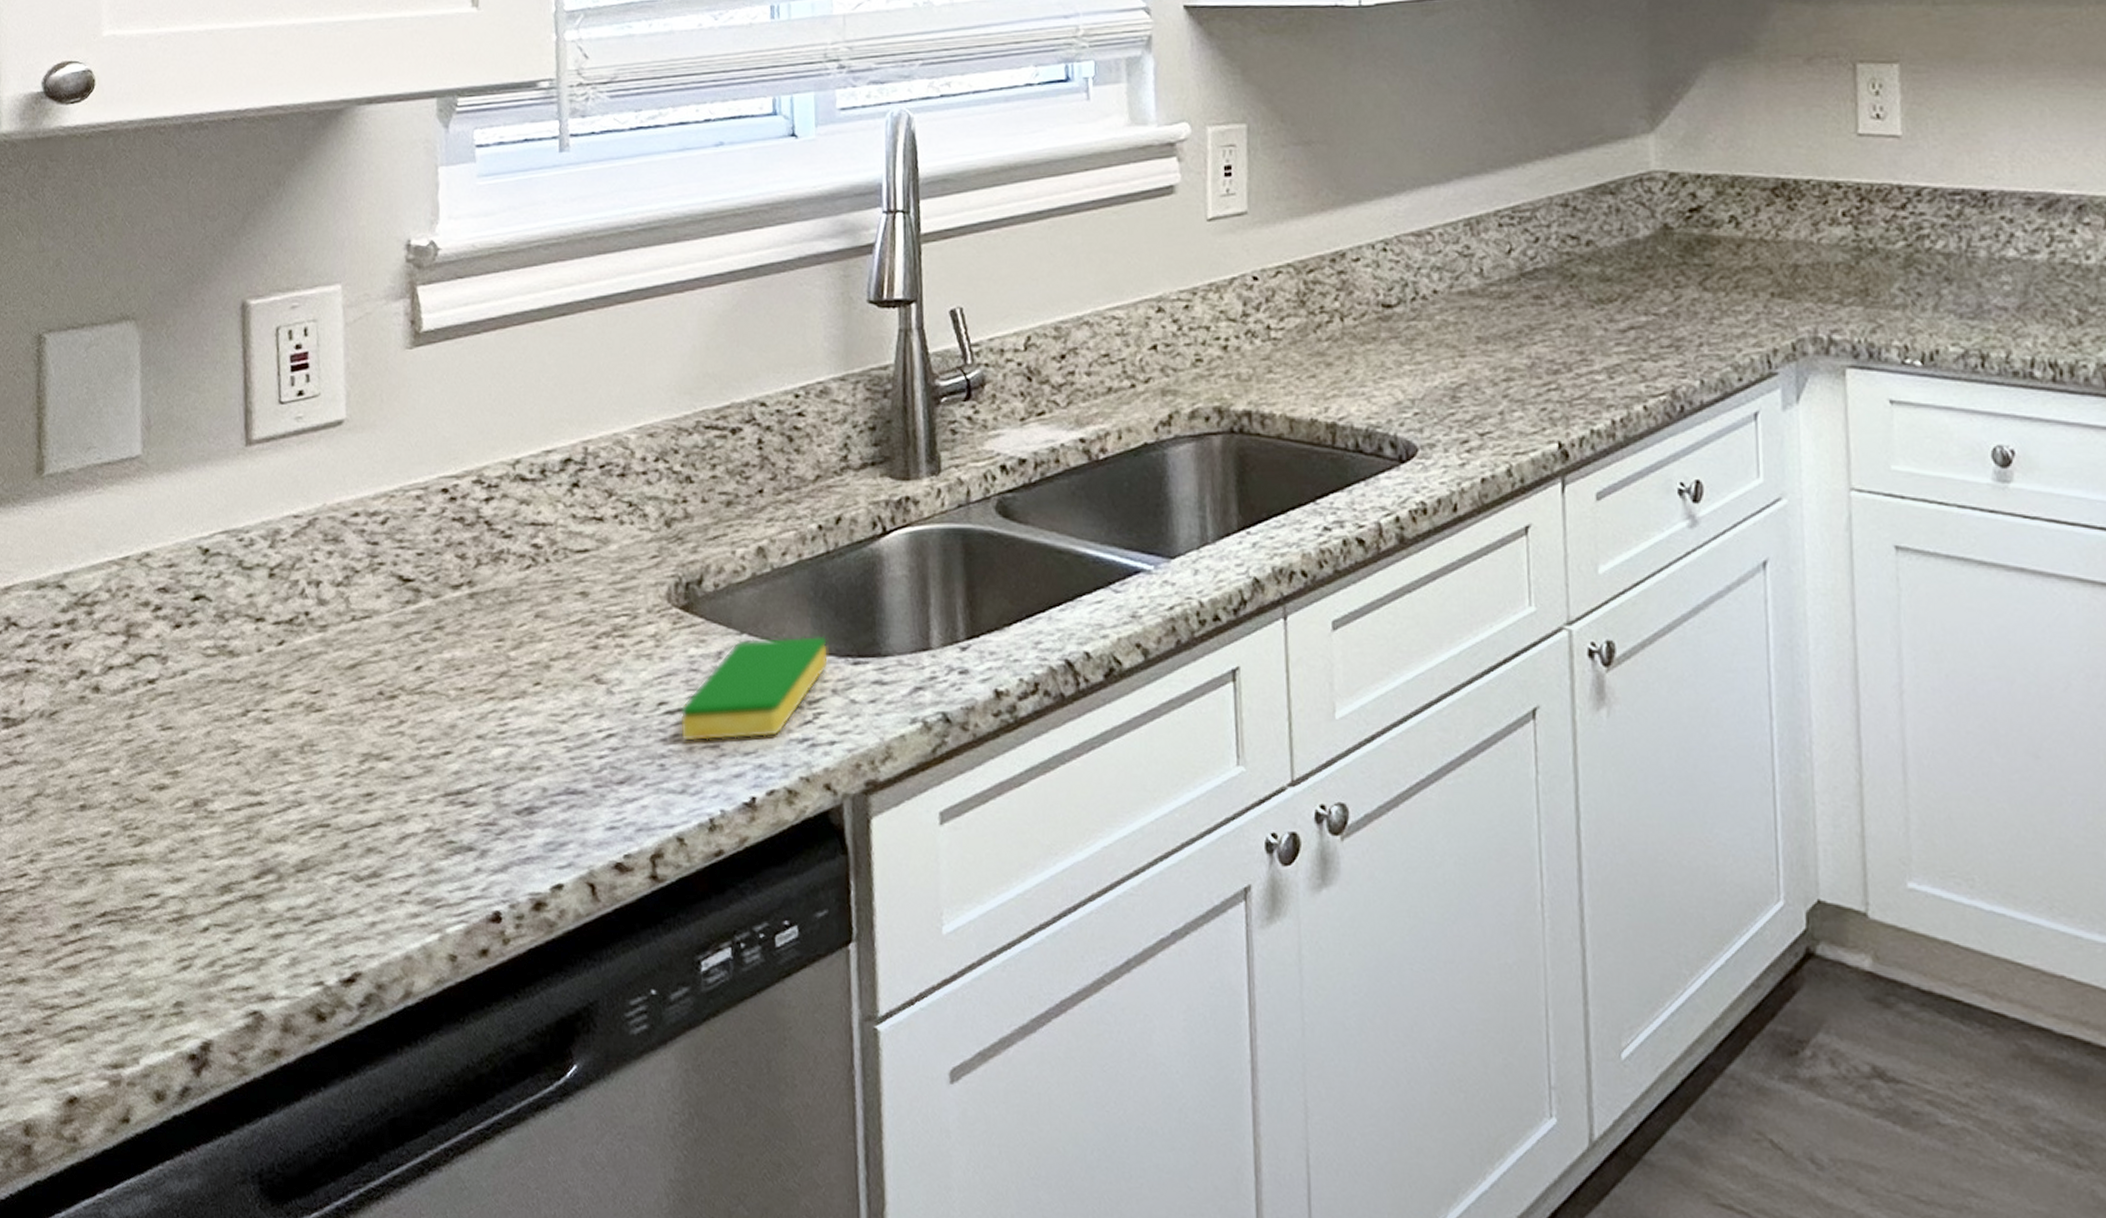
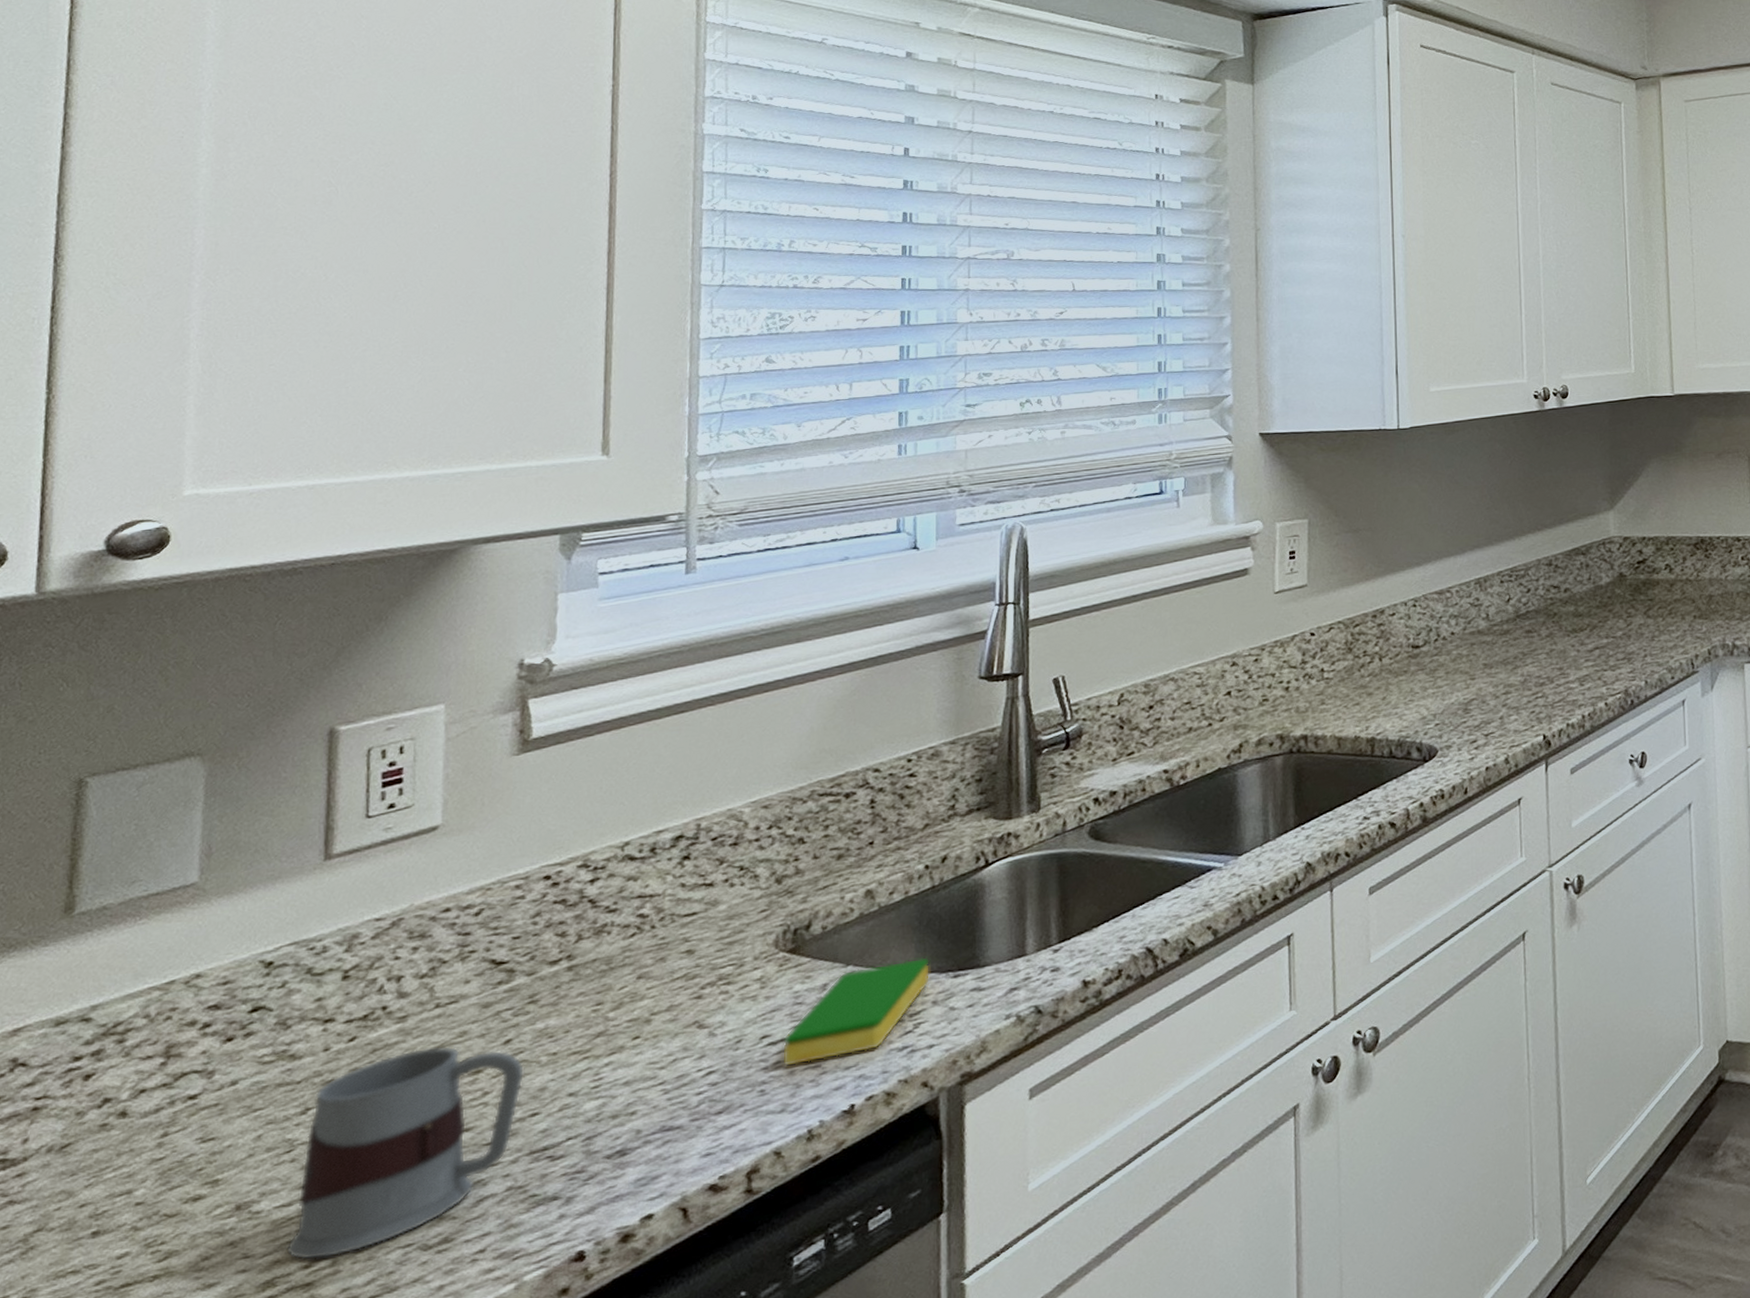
mug: none [238,662,436,872] -> present [286,1046,525,1260]

